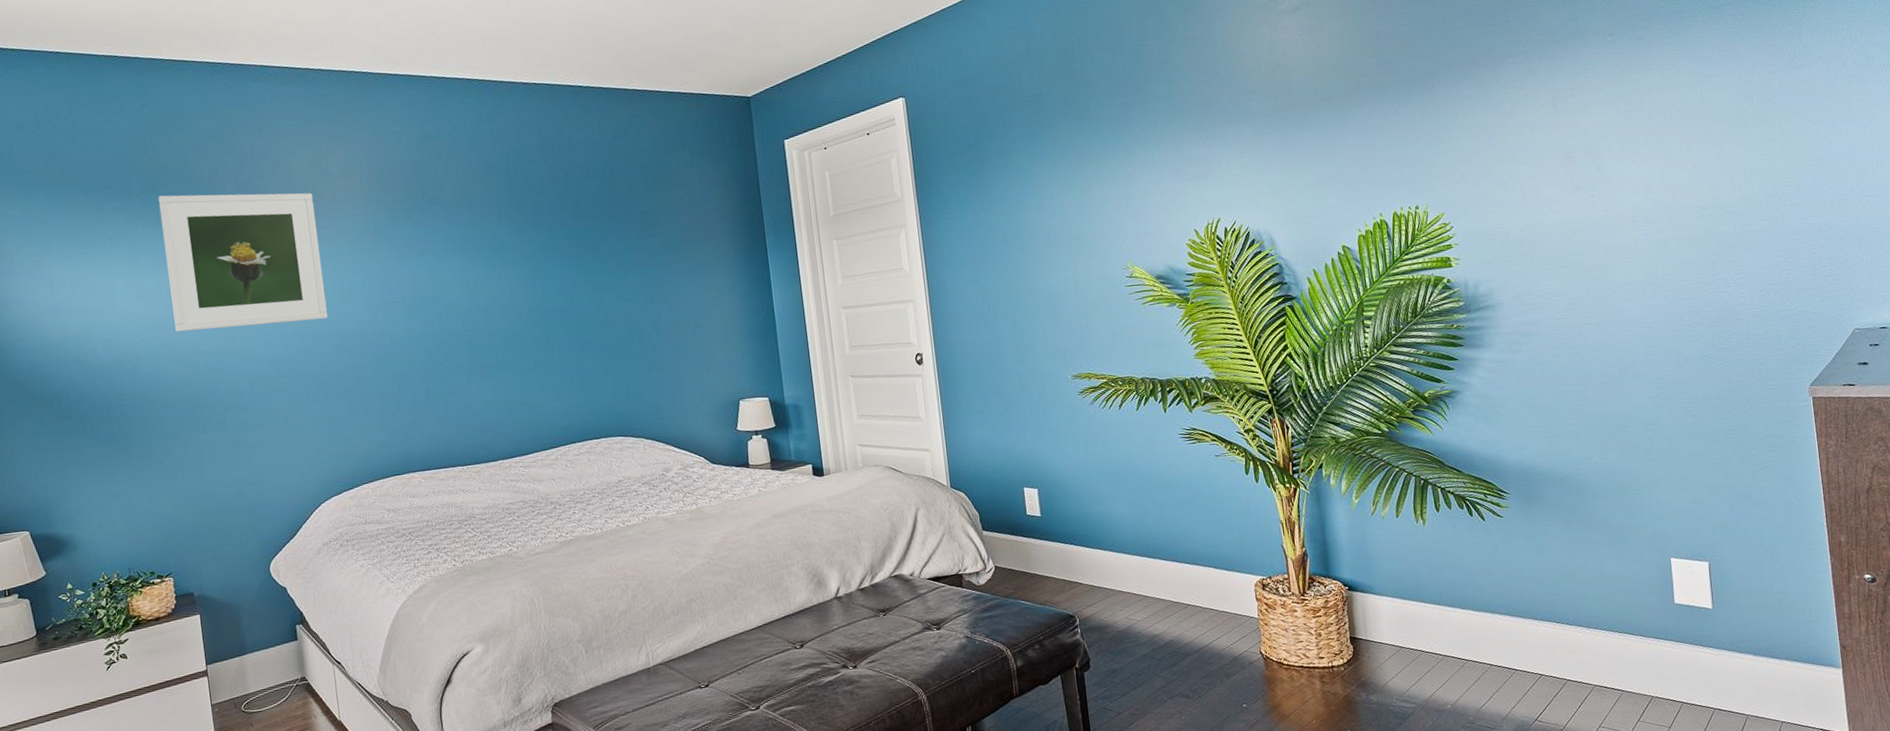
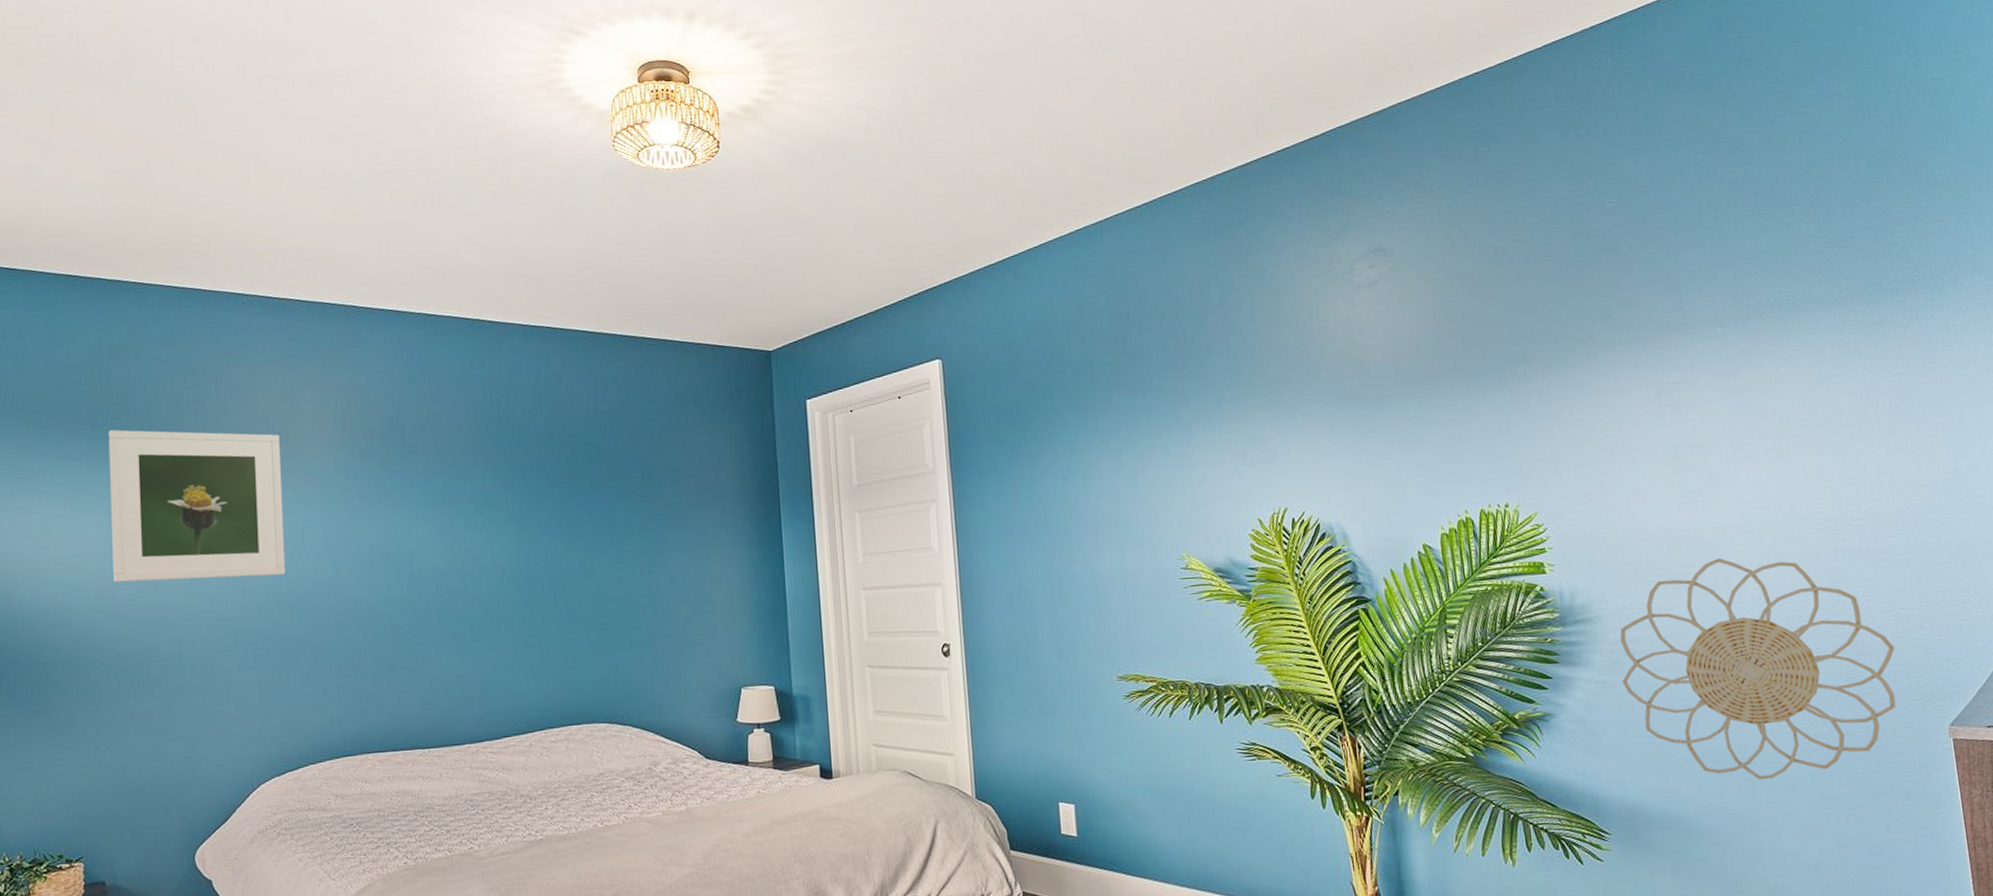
decorative wall piece: none [1518,245,1763,441] -> present [1620,557,1896,780]

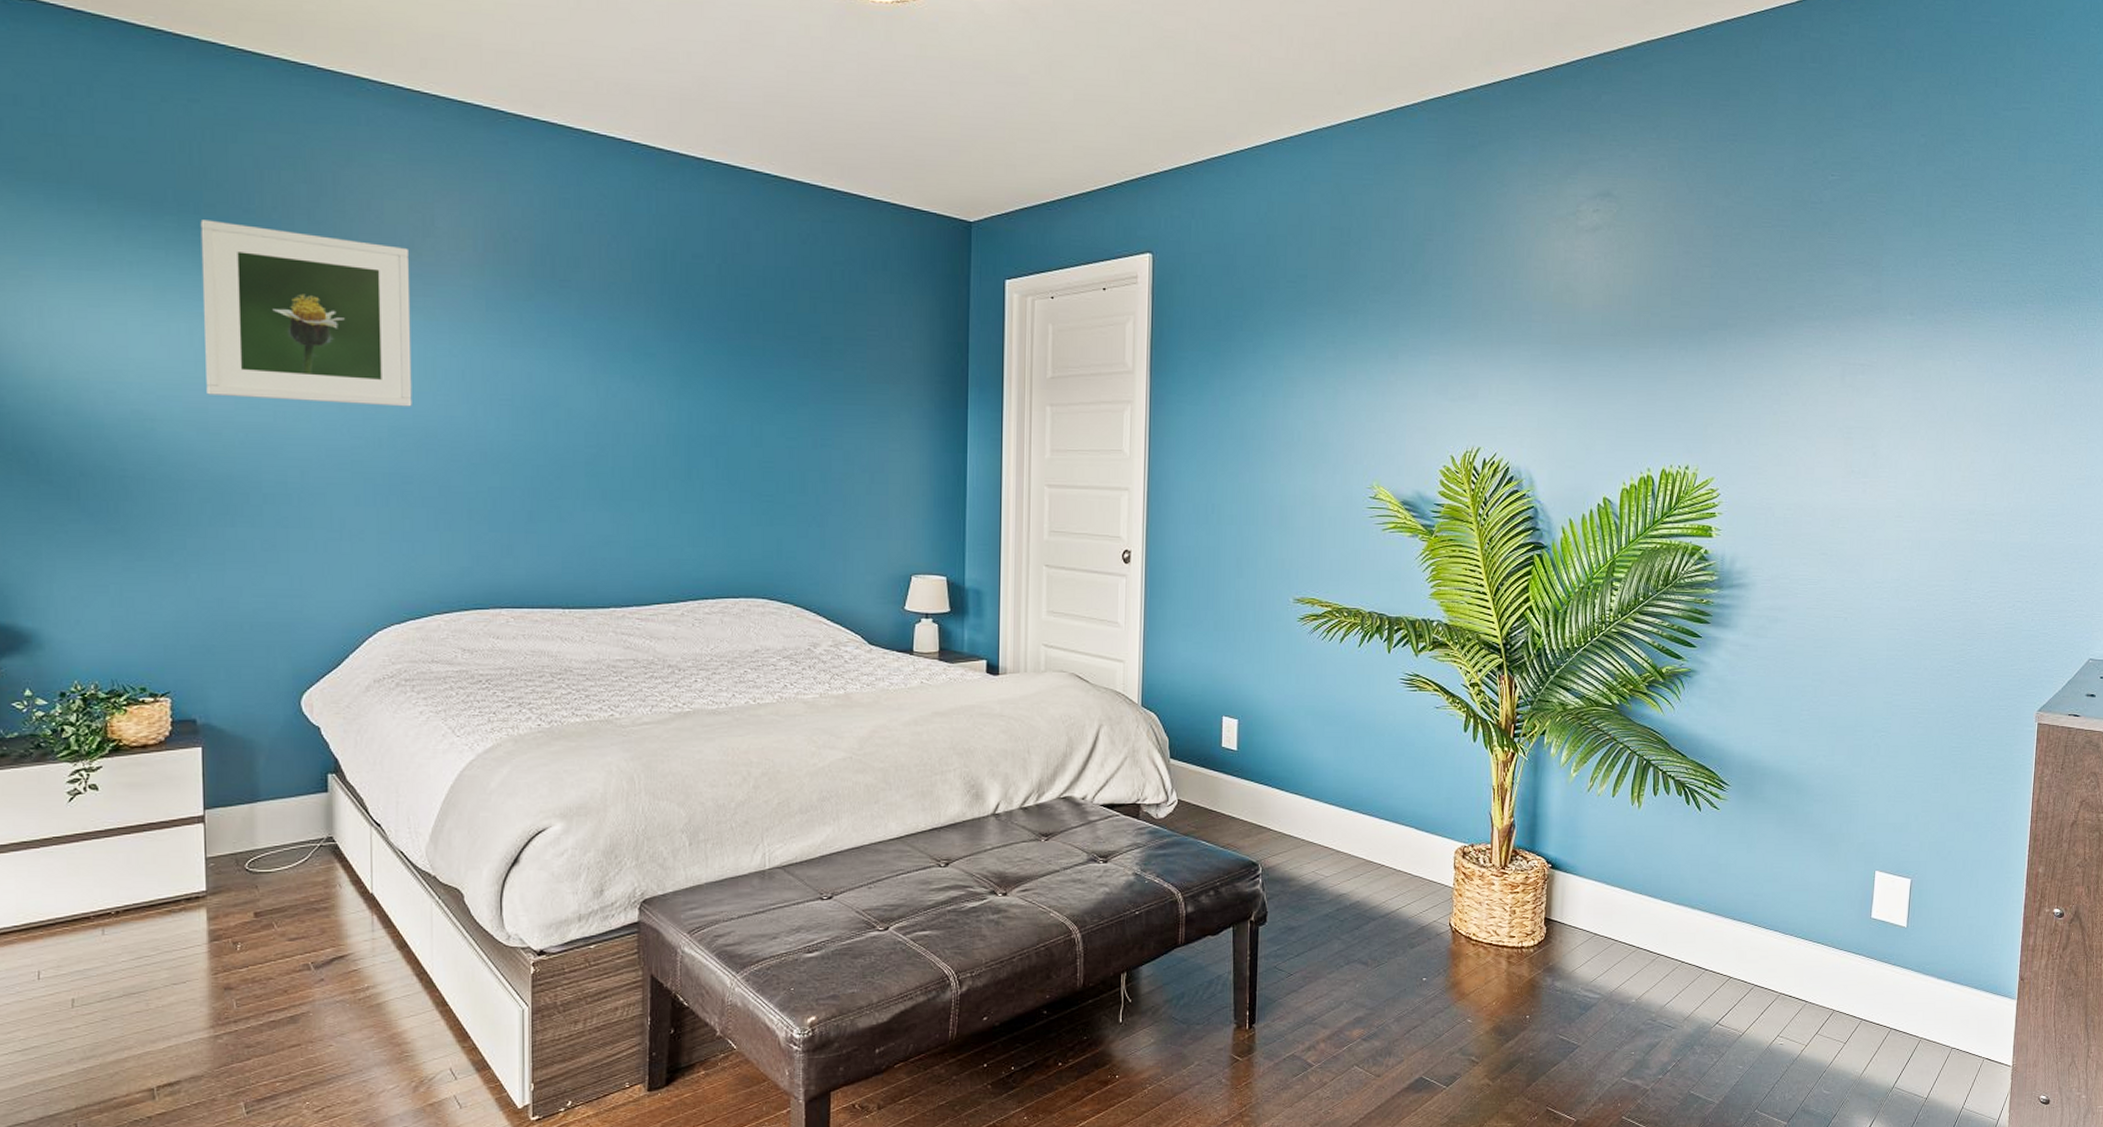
decorative wall piece: present [1620,557,1896,780] -> none [1764,538,2006,747]

